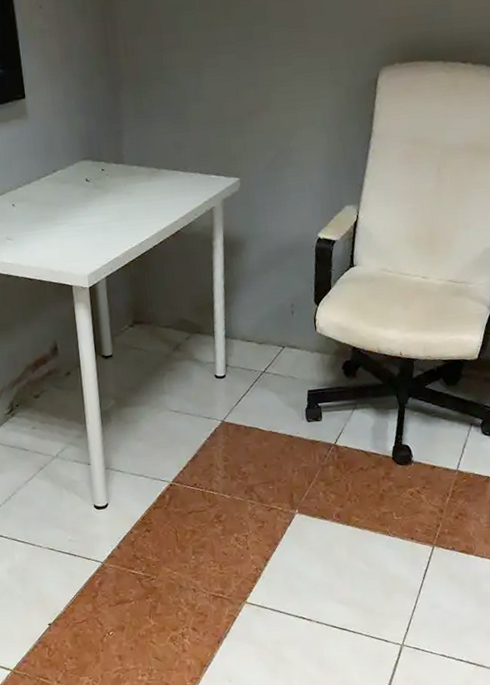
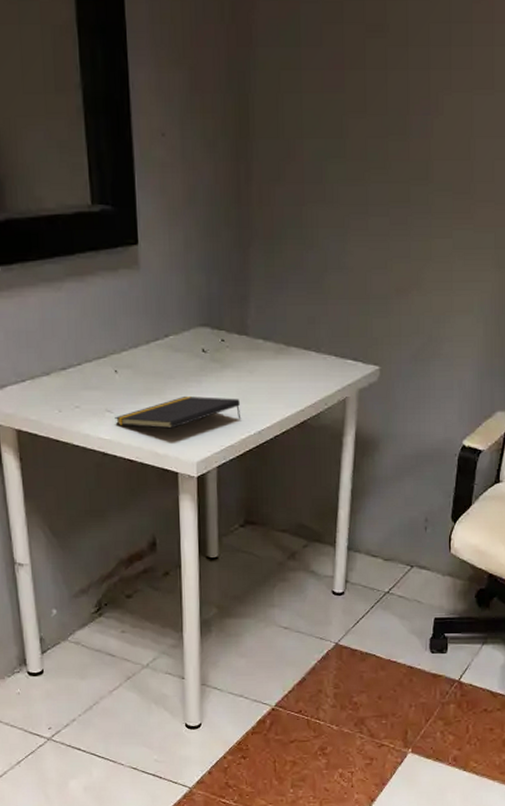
notepad: none [15,217,124,250] -> present [115,395,241,429]

